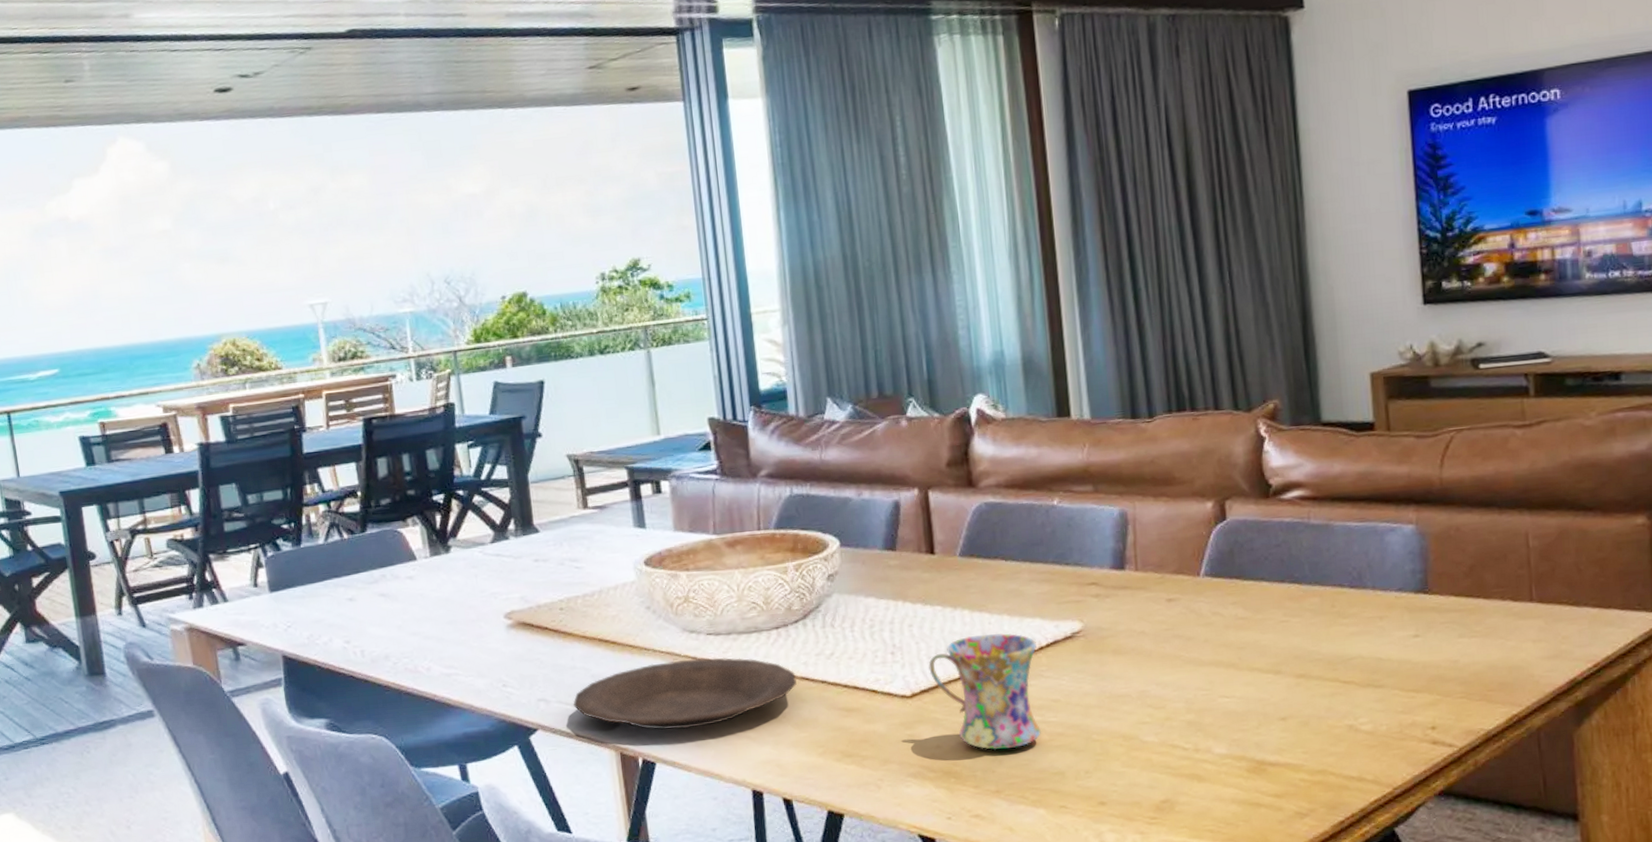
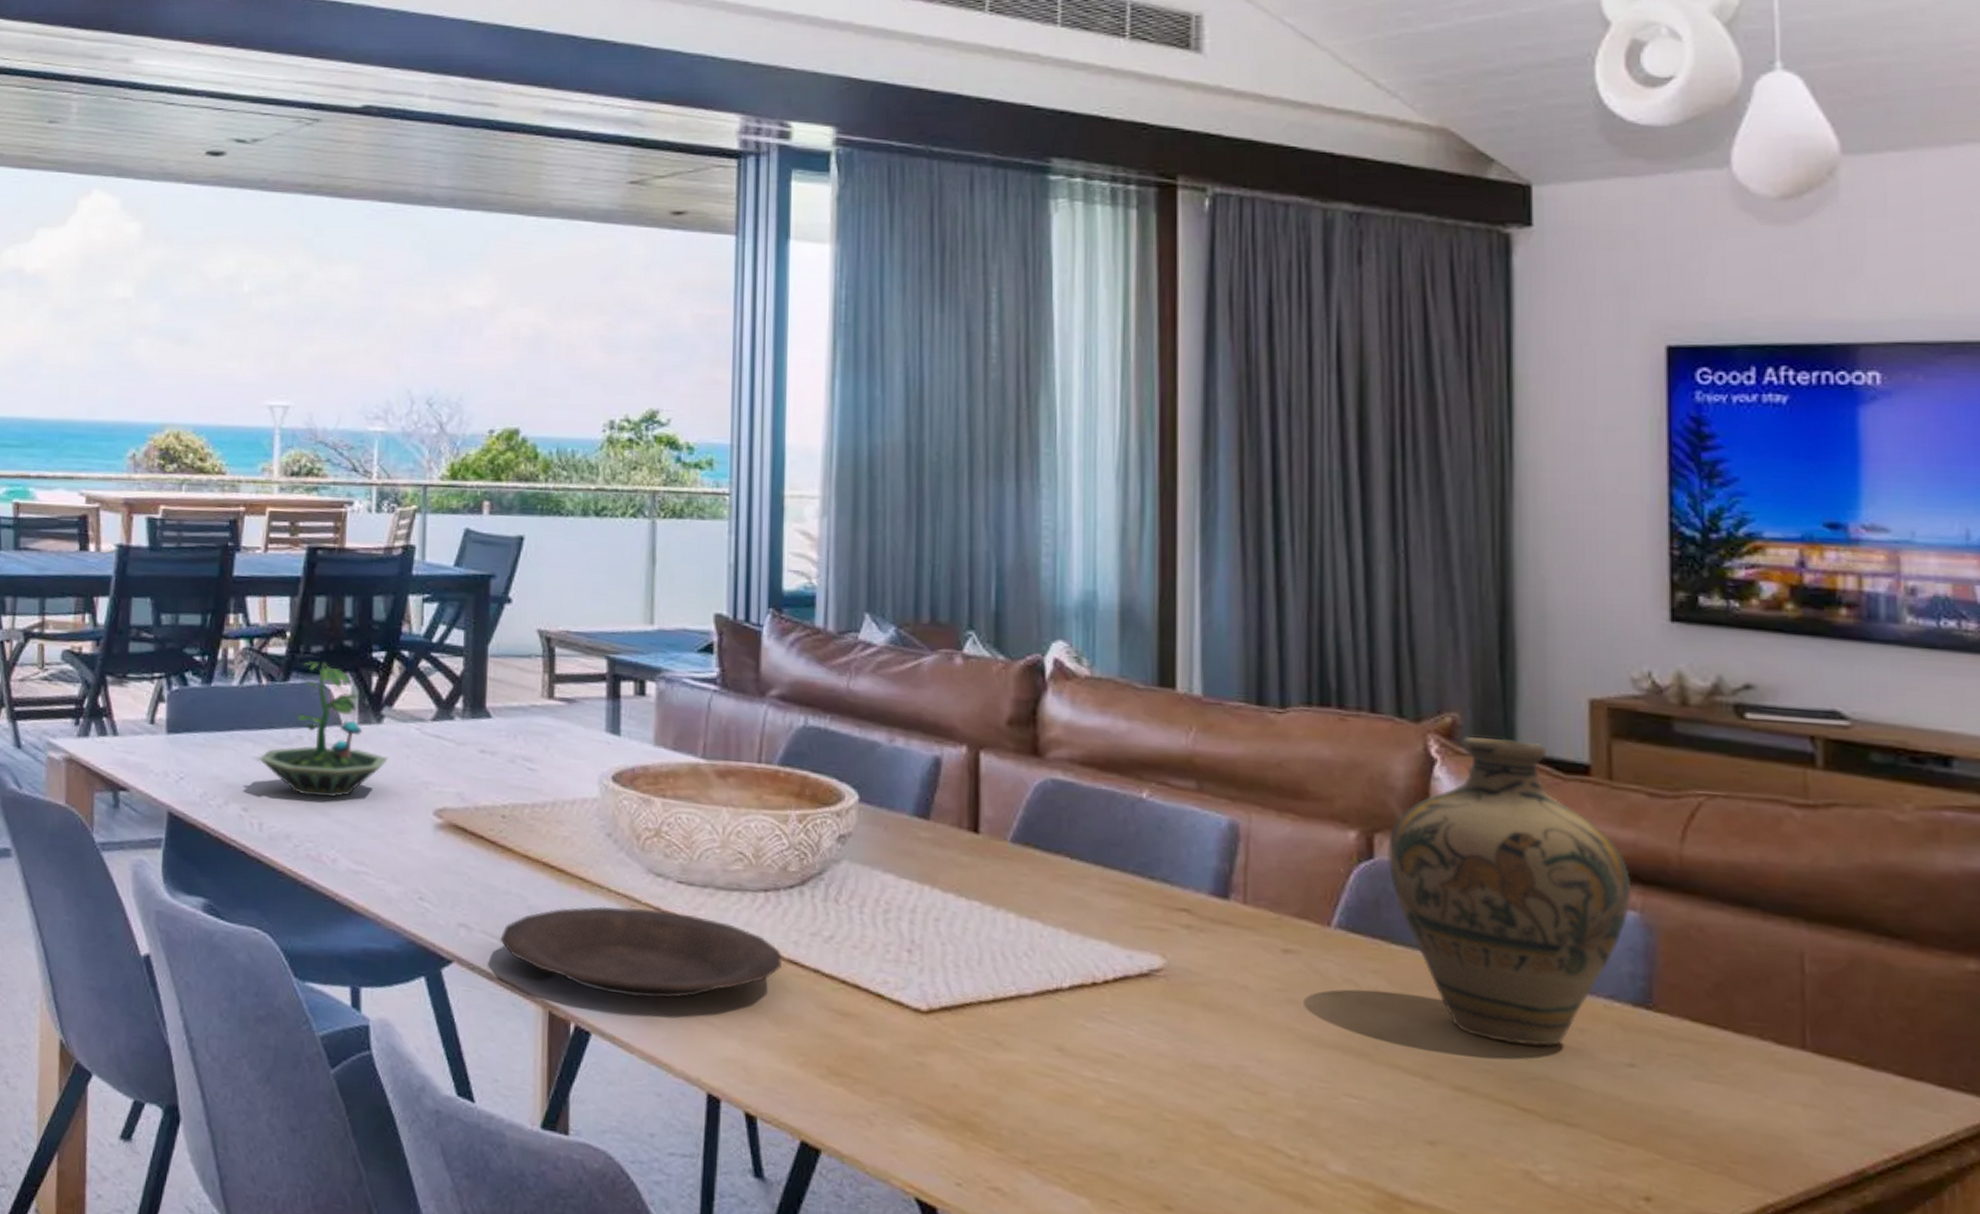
terrarium: none [352,511,460,622] -> present [259,661,388,798]
mug: present [928,633,1042,750] -> none [954,948,1100,1108]
jug: none [1235,412,1409,638] -> present [1388,737,1632,1047]

